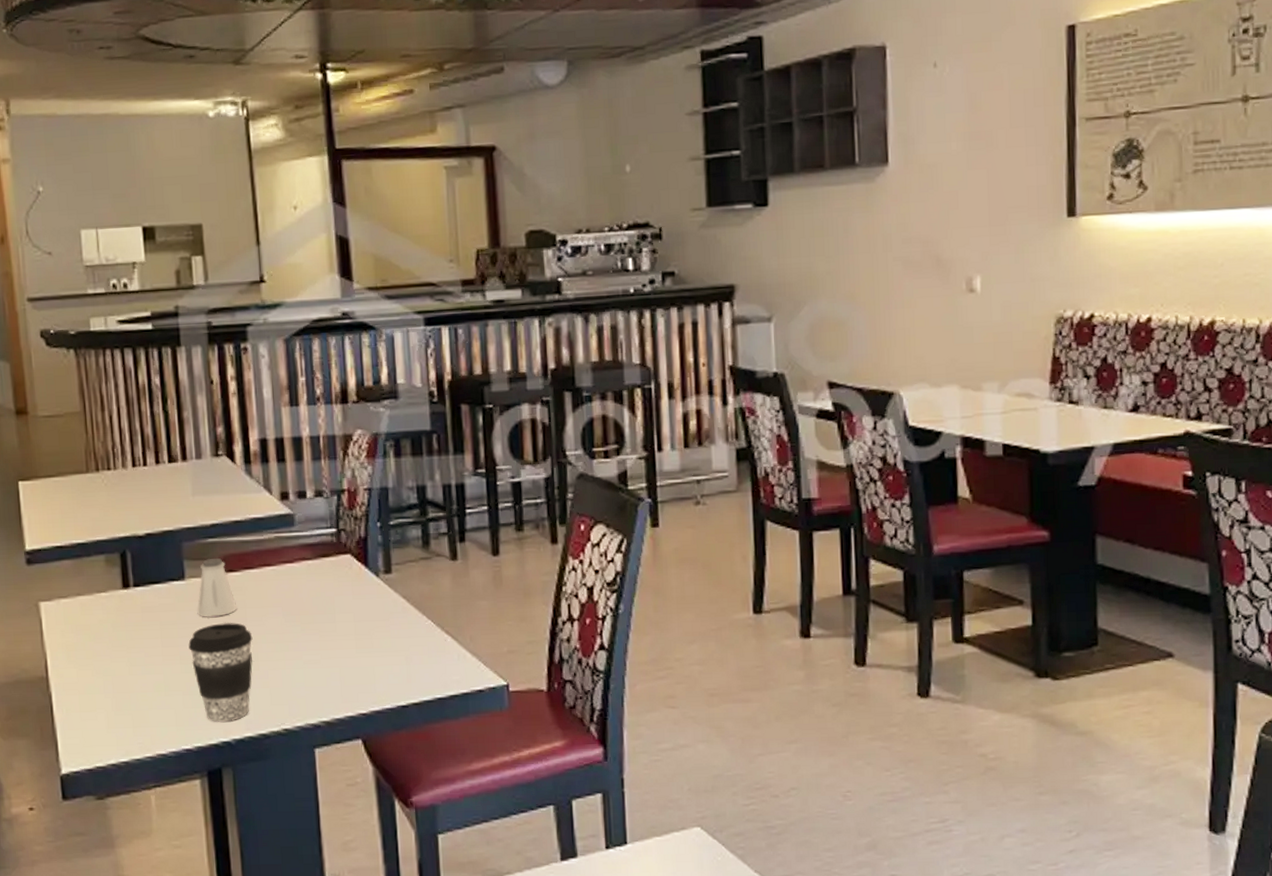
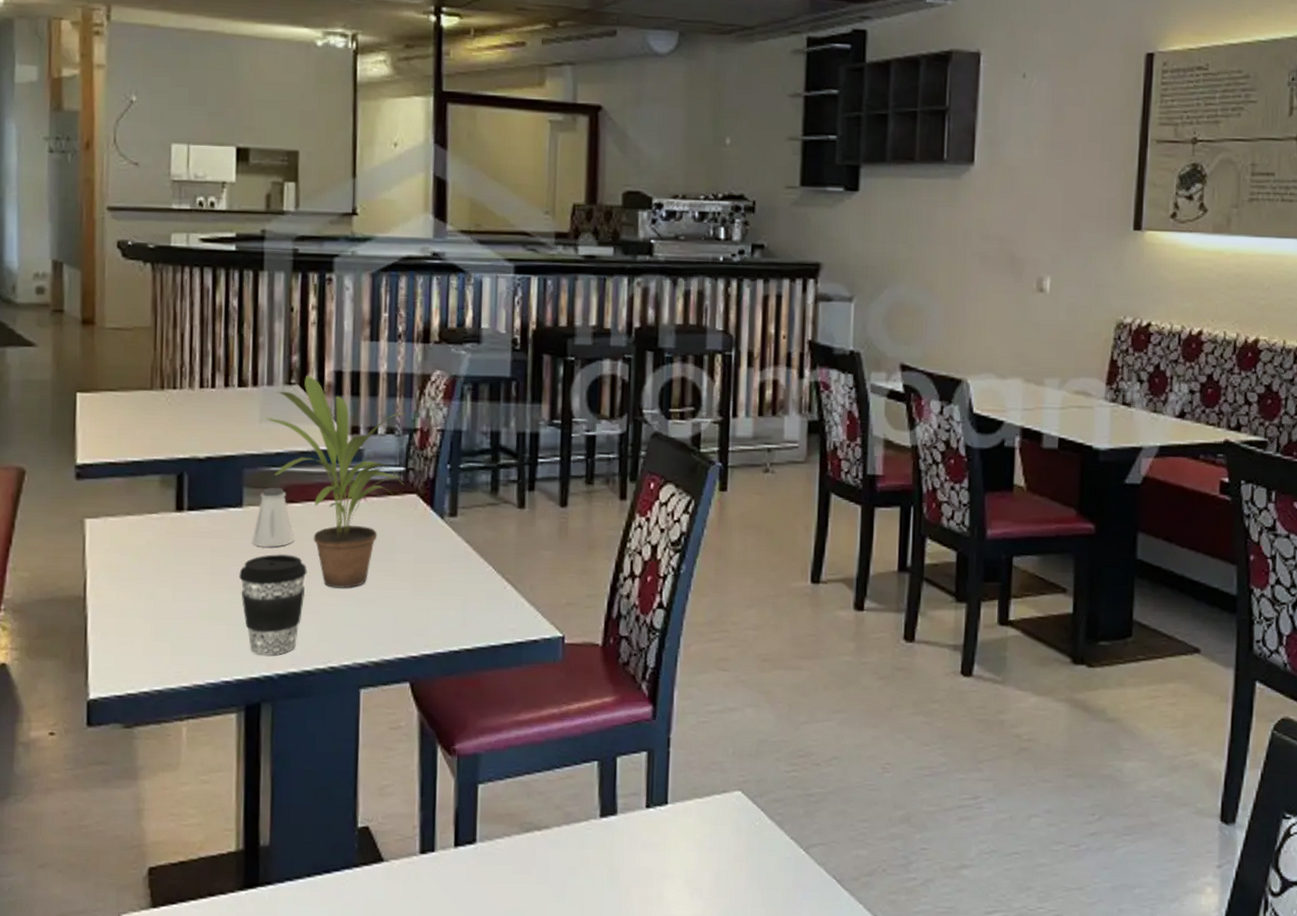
potted plant: none [198,445,337,652] -> present [266,375,405,588]

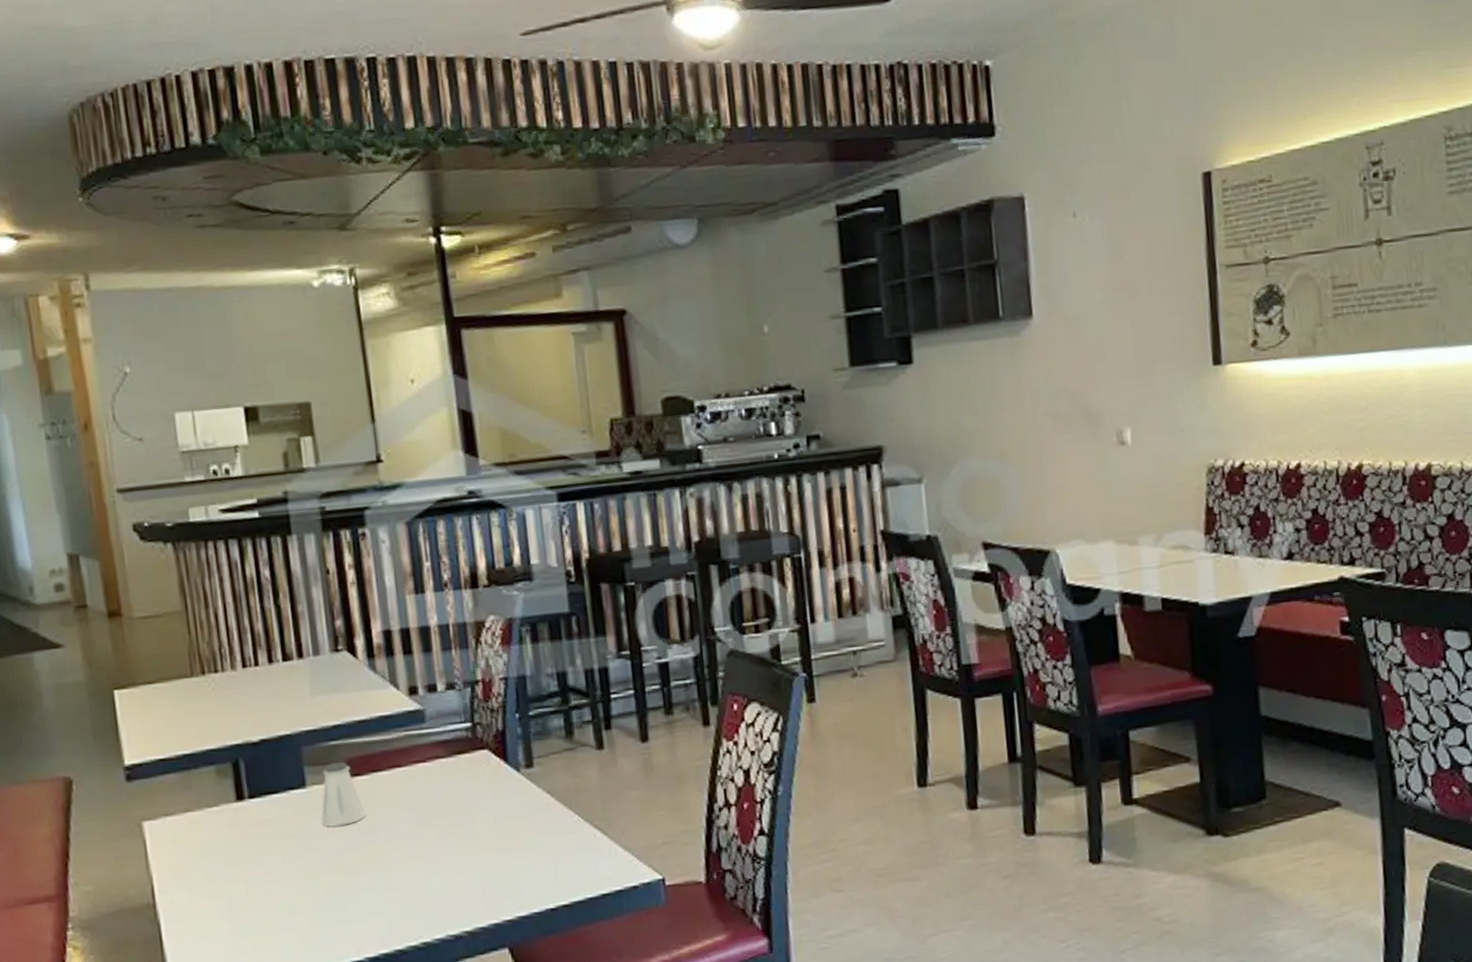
coffee cup: present [239,553,307,656] -> none [312,830,385,940]
potted plant: present [266,375,405,588] -> none [317,638,472,860]

